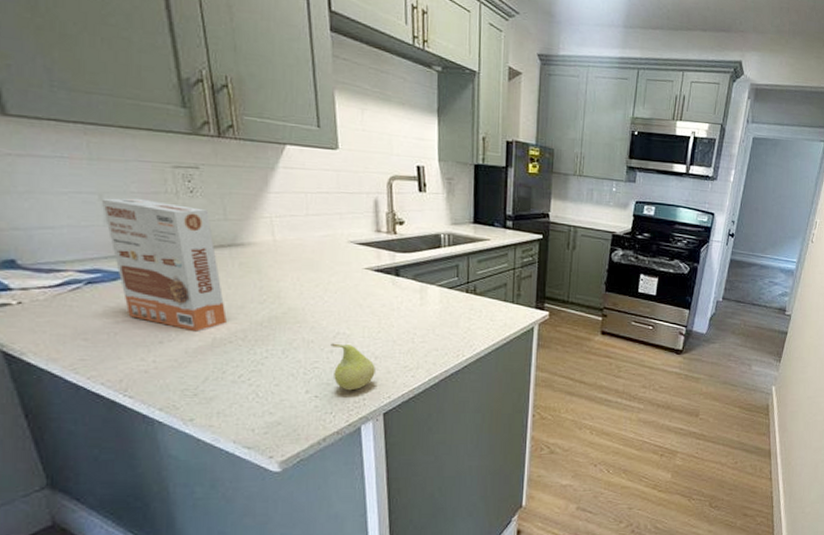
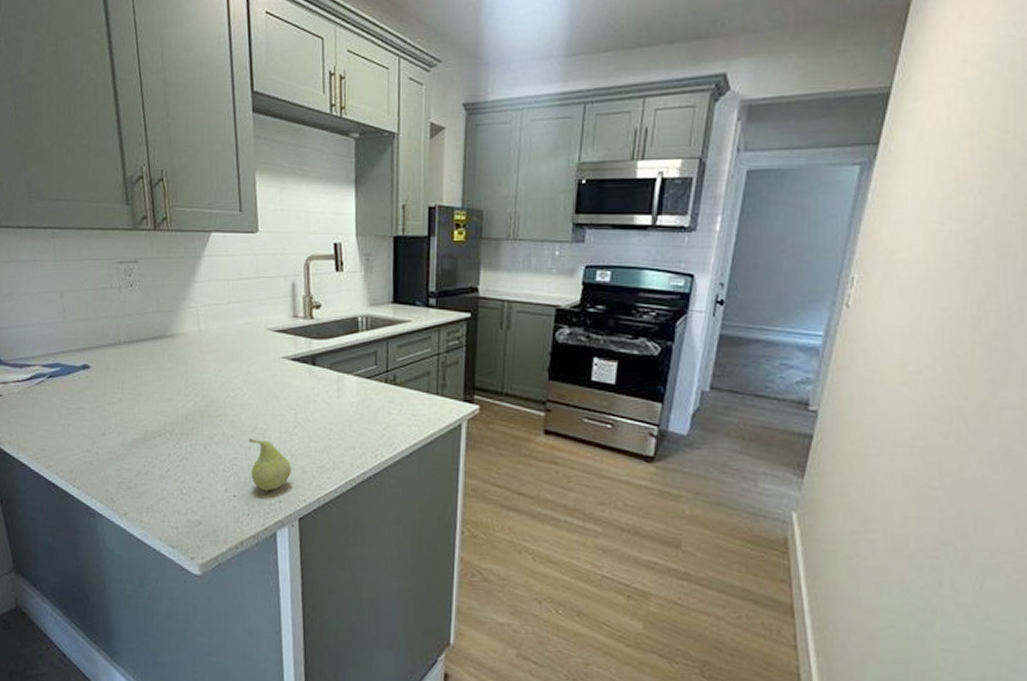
cereal box: present [101,198,227,332] -> none [62,294,157,425]

